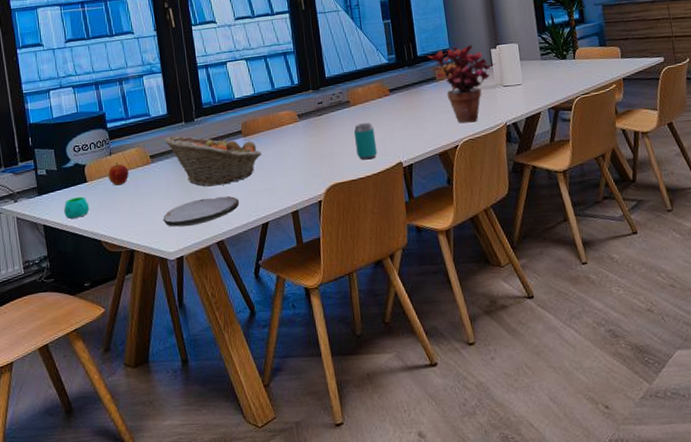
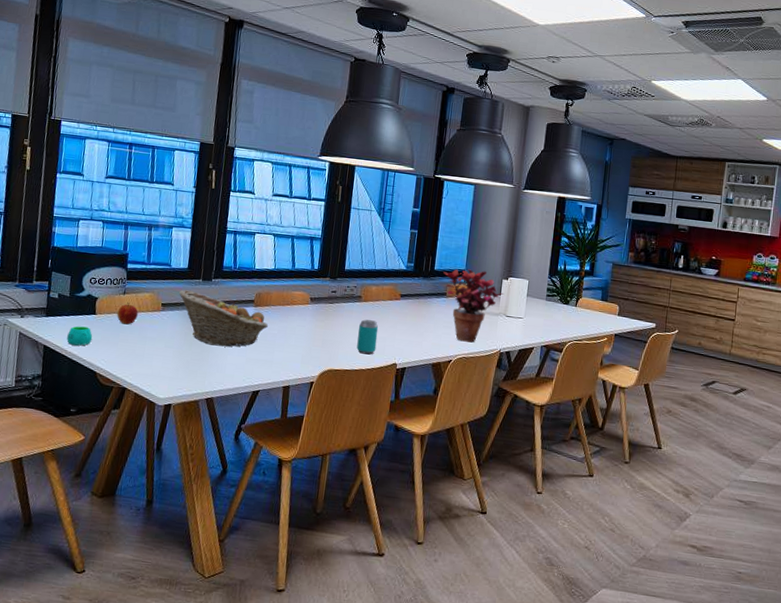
plate: present [163,195,240,227] -> none [160,354,237,379]

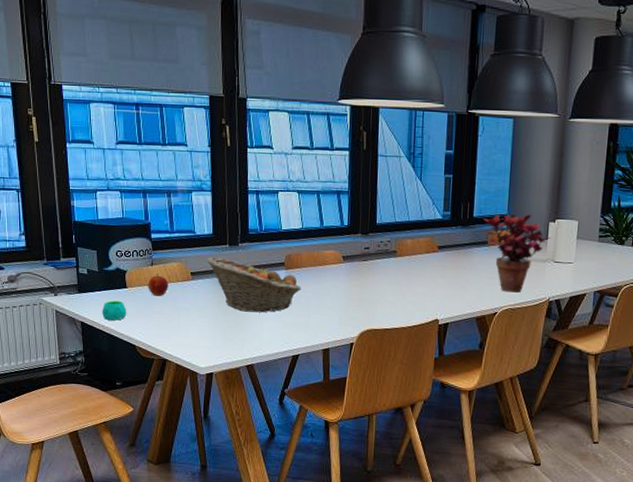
beverage can: present [356,319,379,355] -> none [395,275,417,312]

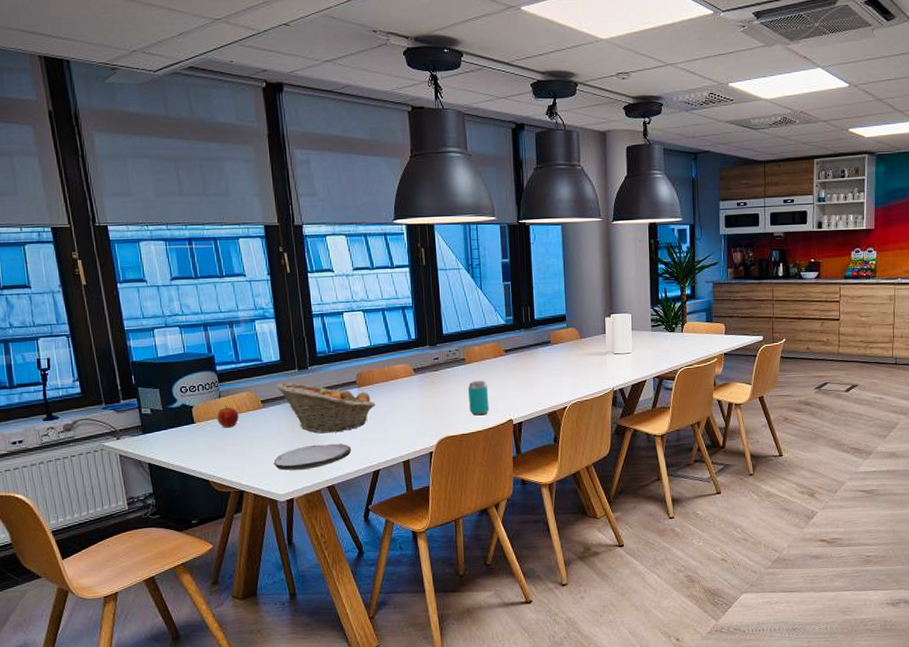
mug: present [102,300,127,320] -> none [170,437,197,458]
plate: none [197,322,274,347] -> present [273,443,352,471]
beverage can: none [395,275,417,312] -> present [467,381,489,416]
potted plant: present [483,213,552,293] -> none [544,312,609,386]

